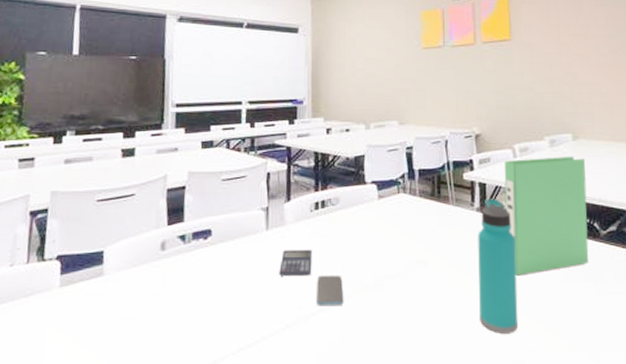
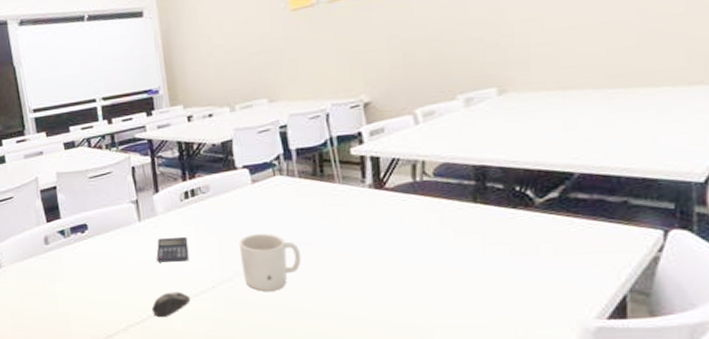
computer mouse: none [266,310,308,338] -> present [151,292,191,316]
smartphone: present [317,274,344,305] -> none [195,259,225,287]
mug: none [361,250,417,311] -> present [238,234,302,291]
water bottle: present [478,198,519,333] -> none [371,172,424,311]
binder: present [504,156,589,276] -> none [402,114,518,253]

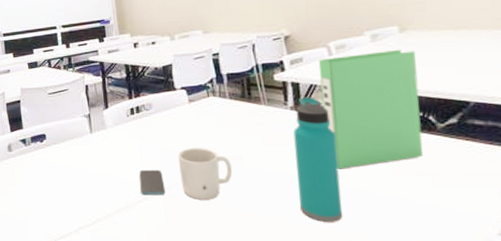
computer mouse: present [151,292,191,316] -> none [100,198,135,220]
calculator: present [156,236,189,262] -> none [105,148,134,171]
smartphone: none [195,259,225,287] -> present [139,169,166,195]
water bottle: none [371,172,424,311] -> present [293,97,343,222]
binder: none [402,114,518,253] -> present [318,49,423,169]

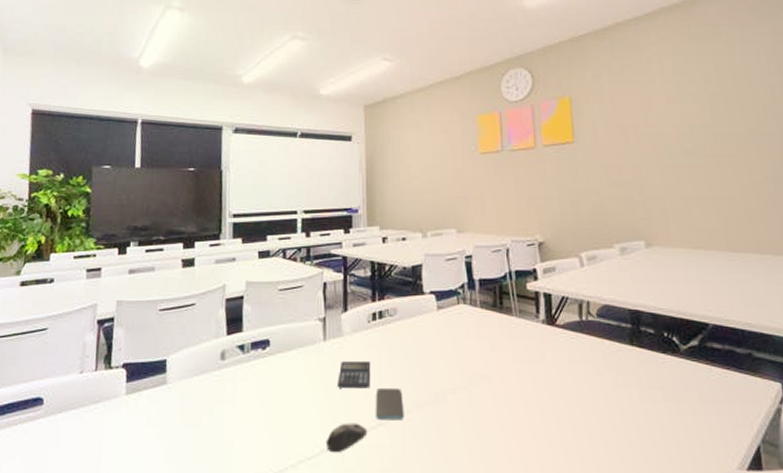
computer mouse: none [100,198,135,220] -> present [325,423,368,452]
calculator: none [105,148,134,171] -> present [338,360,371,388]
mug: present [177,148,233,200] -> none [421,363,480,426]
water bottle: present [293,97,343,222] -> none [544,310,591,454]
binder: present [318,49,423,169] -> none [570,264,668,393]

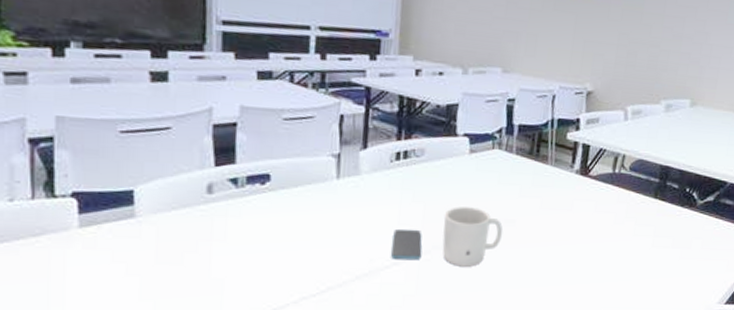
computer mouse: present [325,423,368,452] -> none [333,262,381,289]
calculator: present [338,360,371,388] -> none [350,201,390,229]
mug: none [421,363,480,426] -> present [442,206,503,267]

